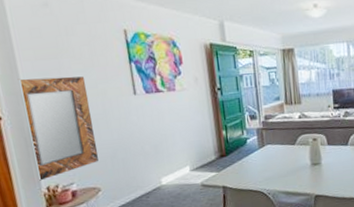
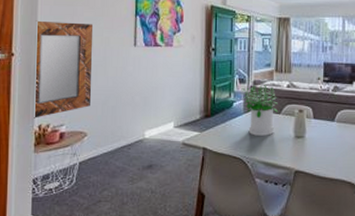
potted plant: none [254,118,292,169] -> present [242,85,278,136]

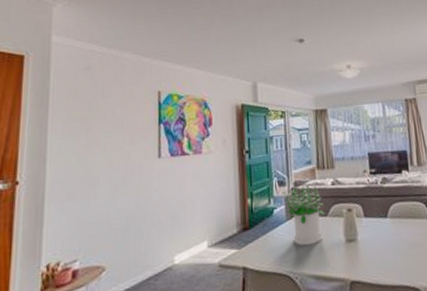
home mirror: present [34,20,94,118] -> none [41,138,112,257]

